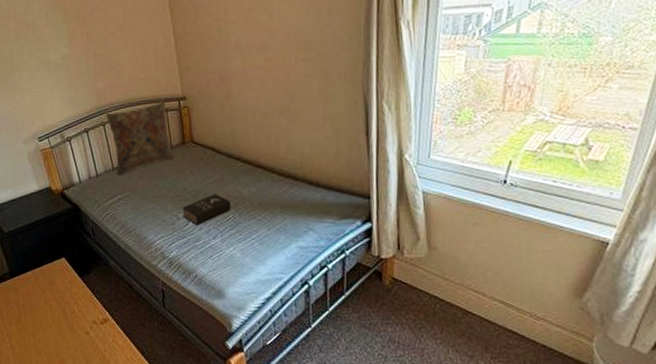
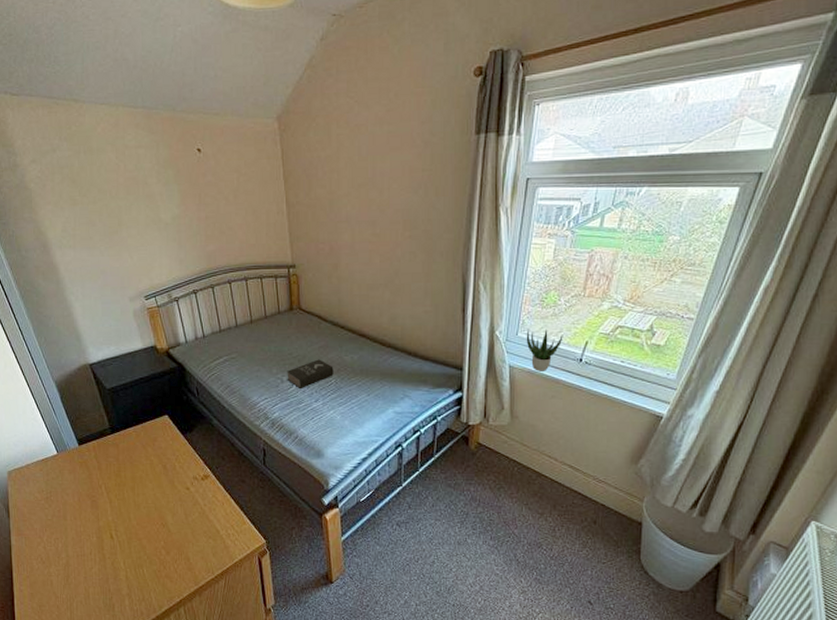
pillow: present [106,100,174,176] -> none [215,267,281,337]
potted plant: none [439,149,483,197] -> present [526,329,563,371]

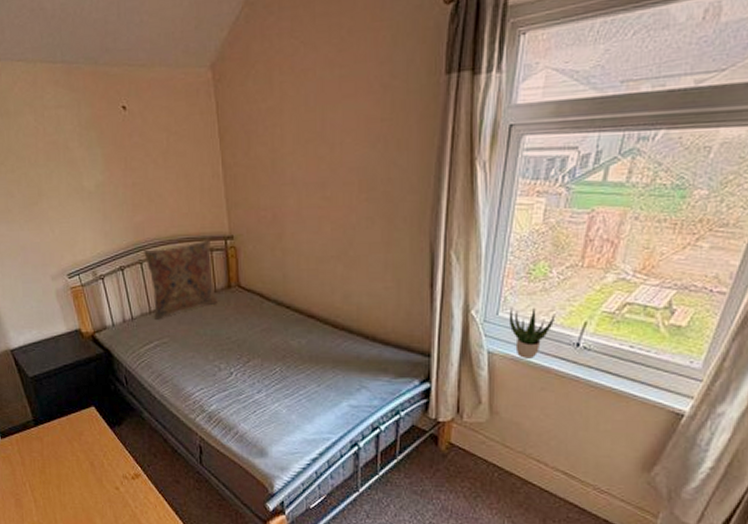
pillow: none [215,267,281,337] -> present [144,238,218,320]
book: present [287,359,334,388] -> none [225,344,278,377]

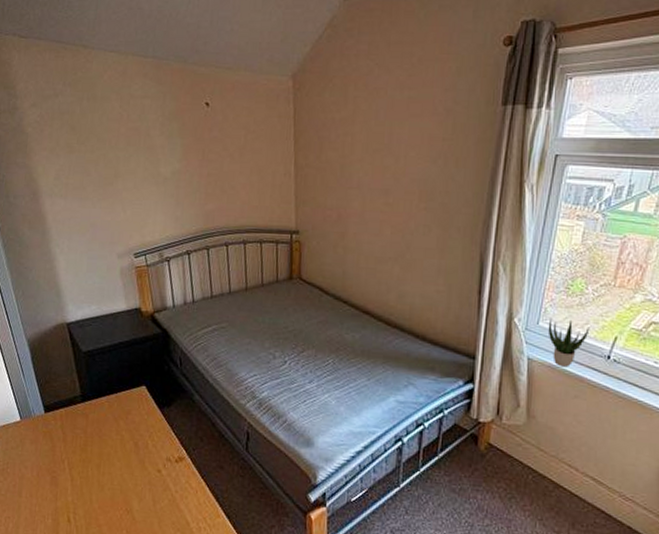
pillow: present [144,238,218,320] -> none [211,231,279,305]

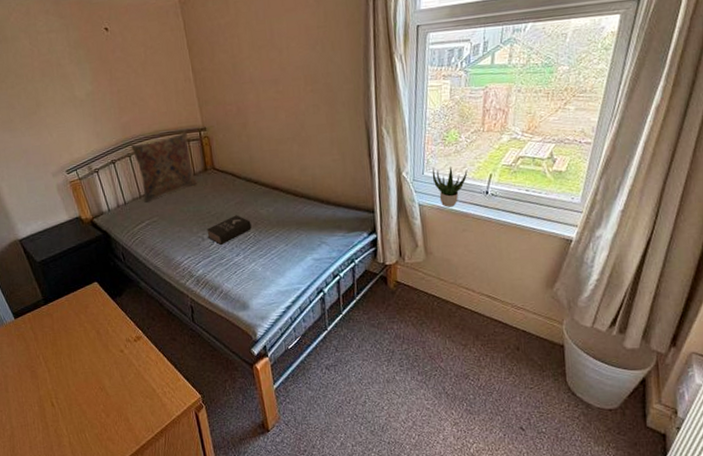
pillow: none [211,231,279,305] -> present [131,131,197,203]
book: none [280,335,332,367] -> present [207,215,252,245]

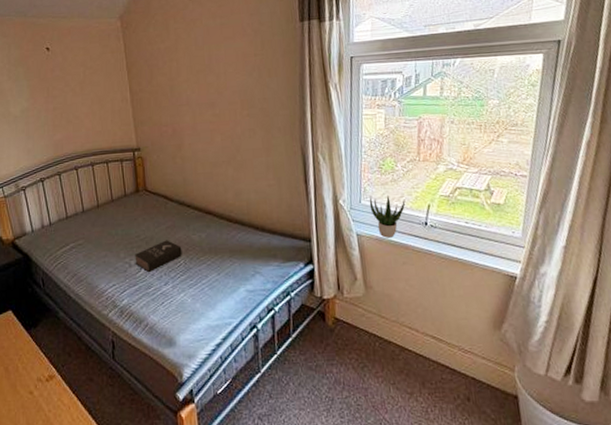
pillow: present [131,131,197,203] -> none [62,151,128,224]

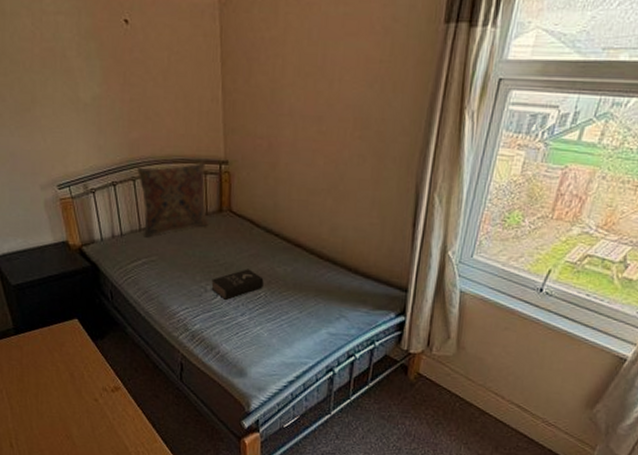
pillow: none [62,151,128,224] -> present [137,161,208,238]
potted plant: present [369,195,406,238] -> none [481,251,524,300]

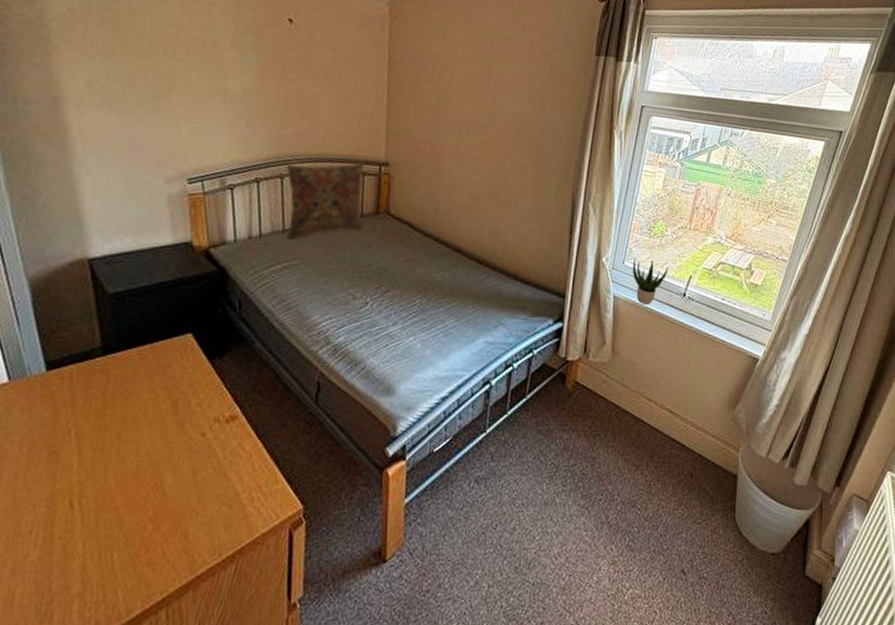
book: present [211,269,264,300] -> none [360,274,420,308]
potted plant: none [481,251,524,300] -> present [632,258,669,305]

